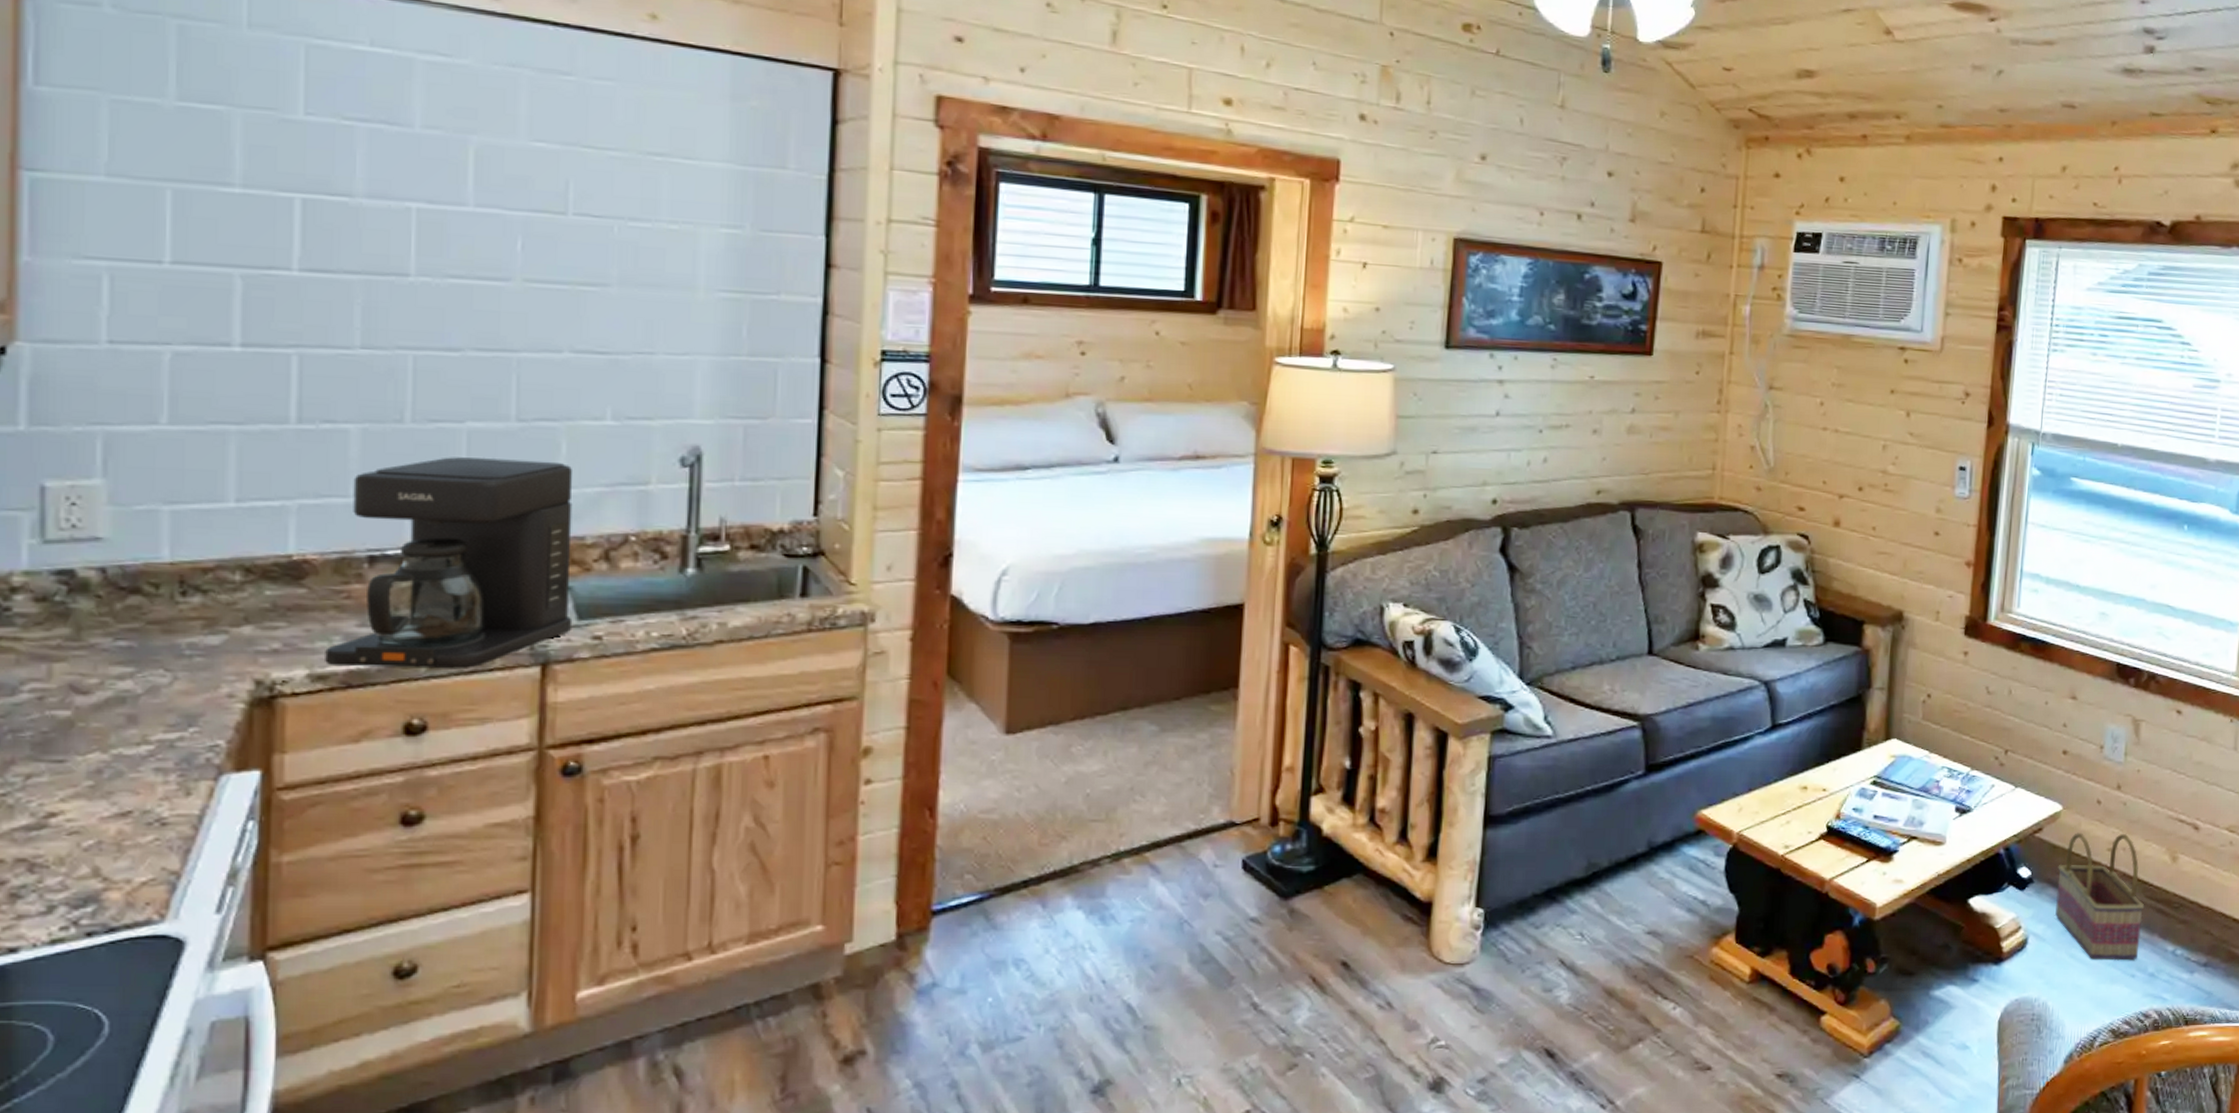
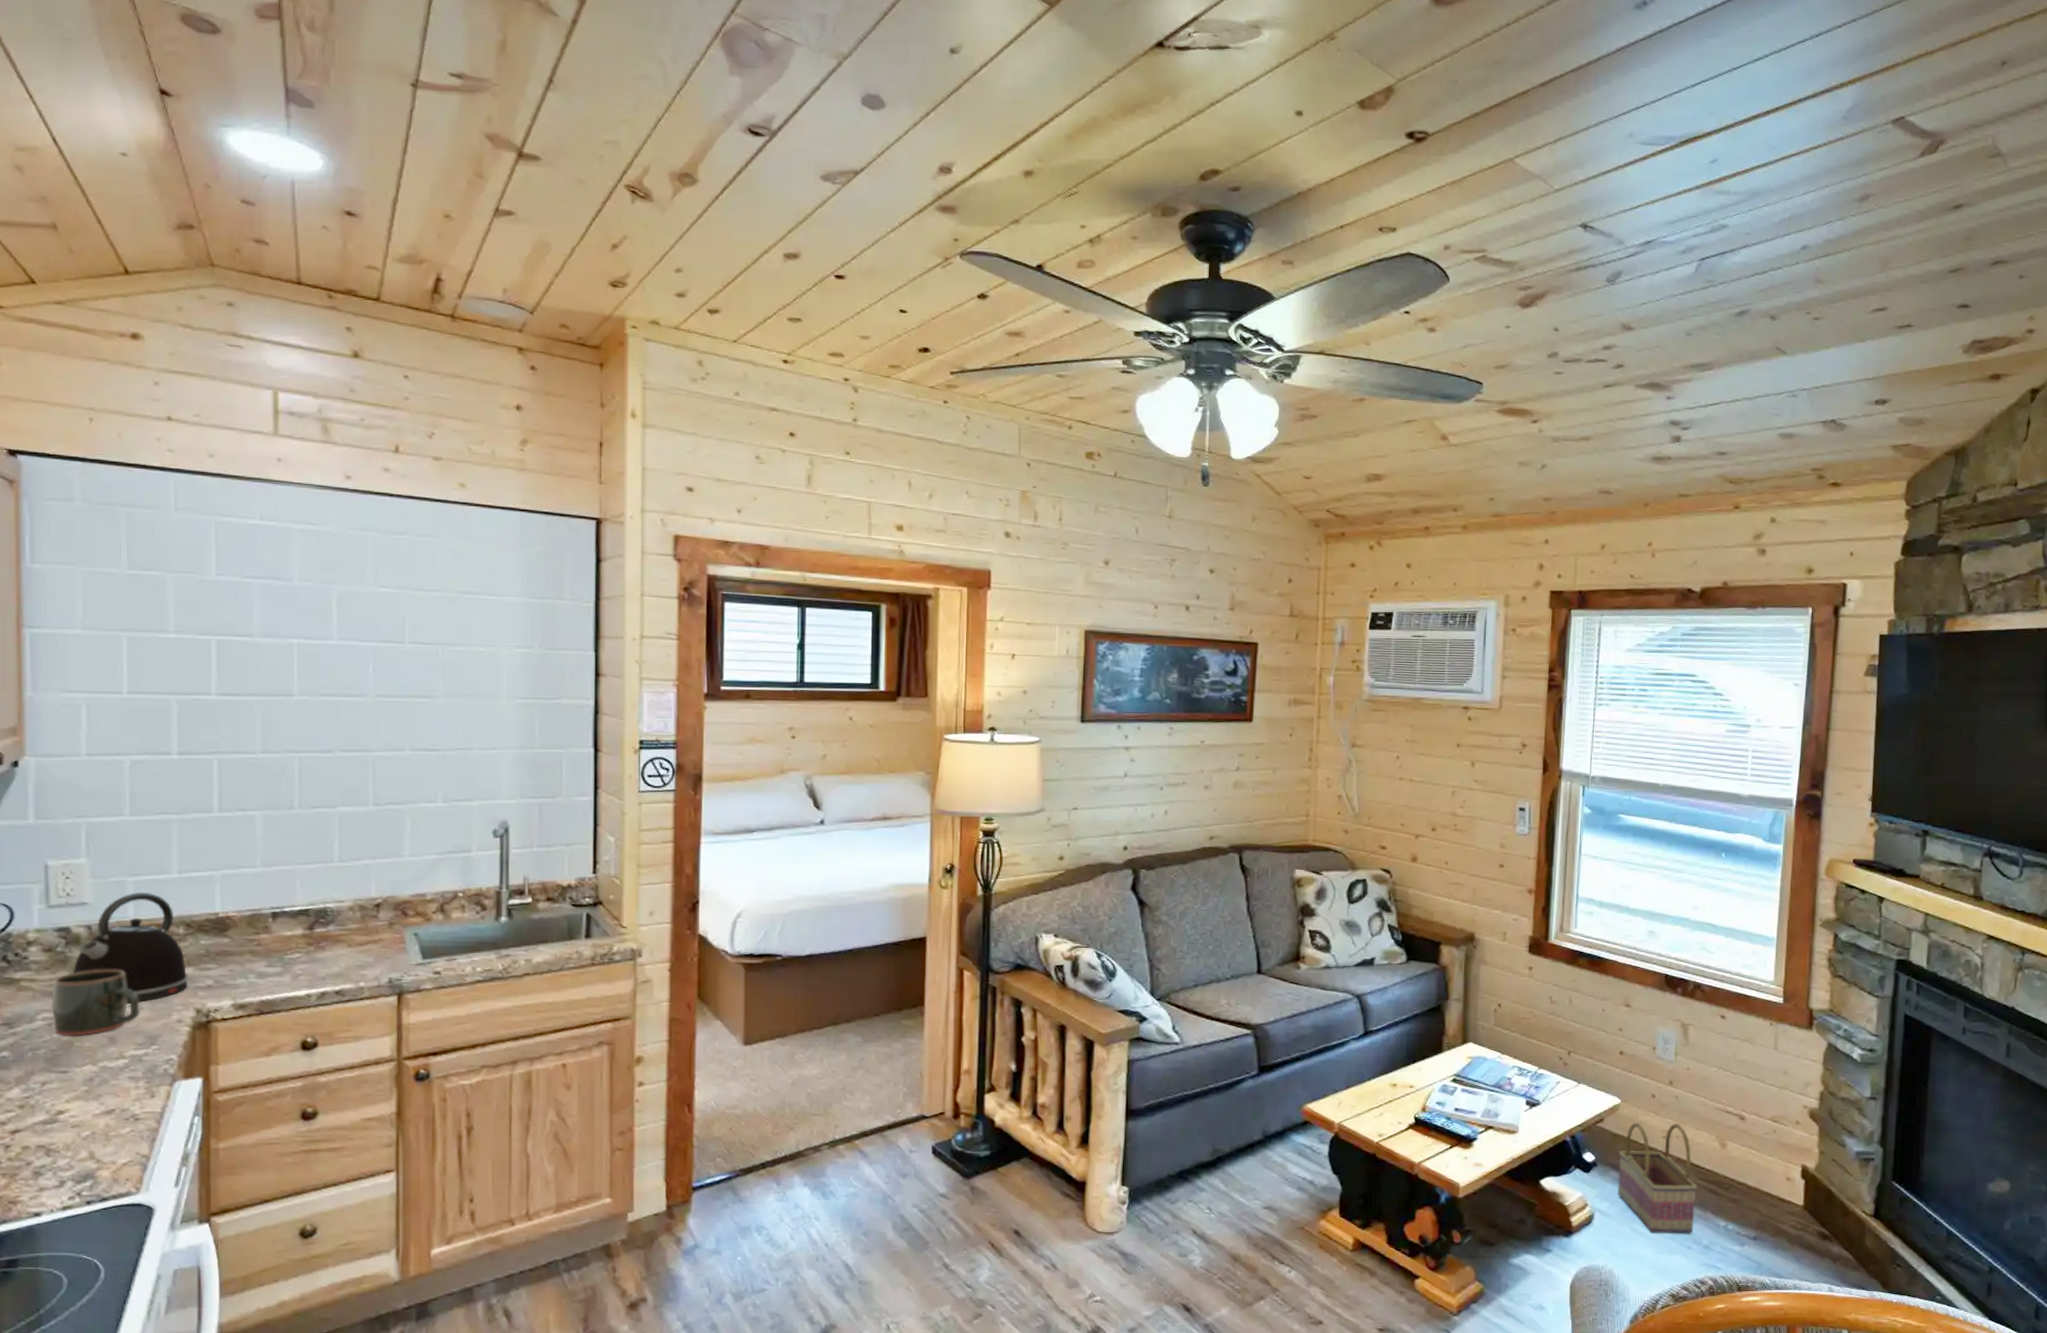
mug: none [44,626,173,714] -> present [51,969,139,1036]
kettle: none [76,526,247,672] -> present [72,893,189,1004]
coffee maker: present [325,457,573,670] -> none [244,834,419,999]

